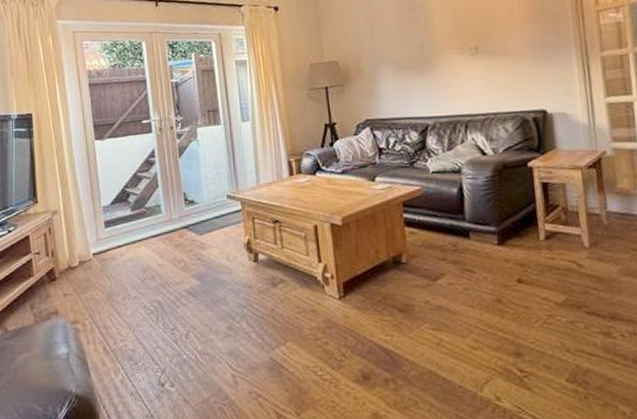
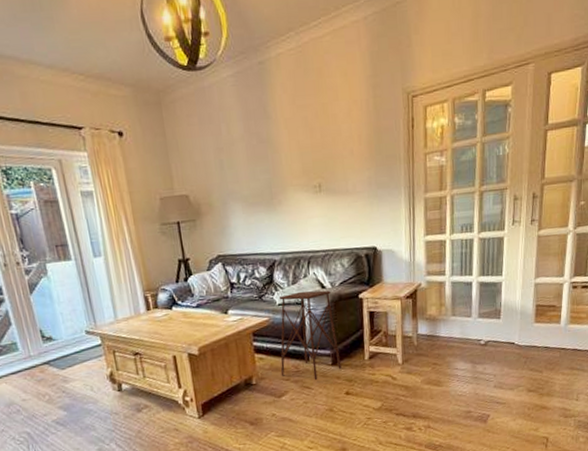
side table: none [432,157,511,263] -> present [278,290,342,381]

